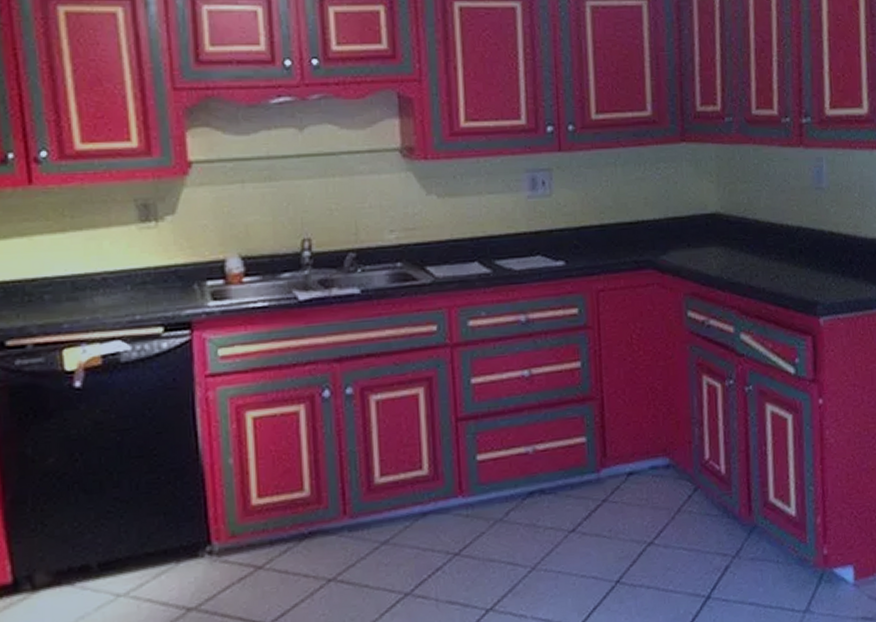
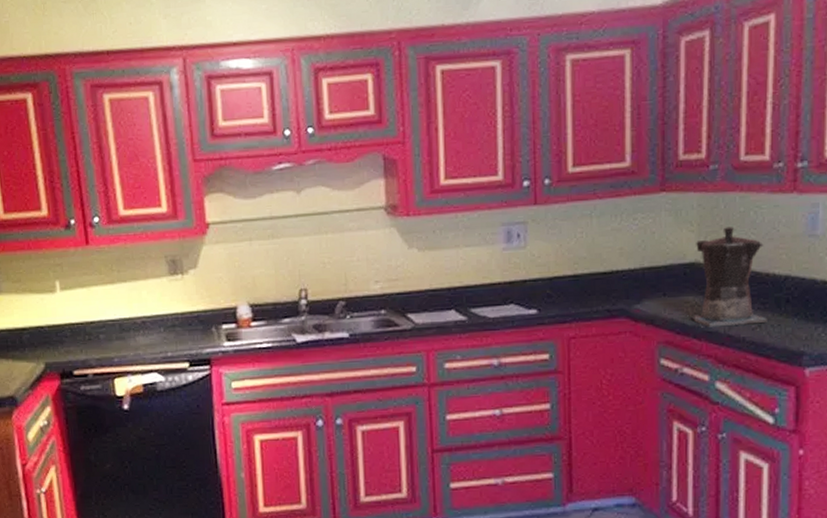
coffee maker: none [716,178,784,278] -> present [693,227,767,328]

